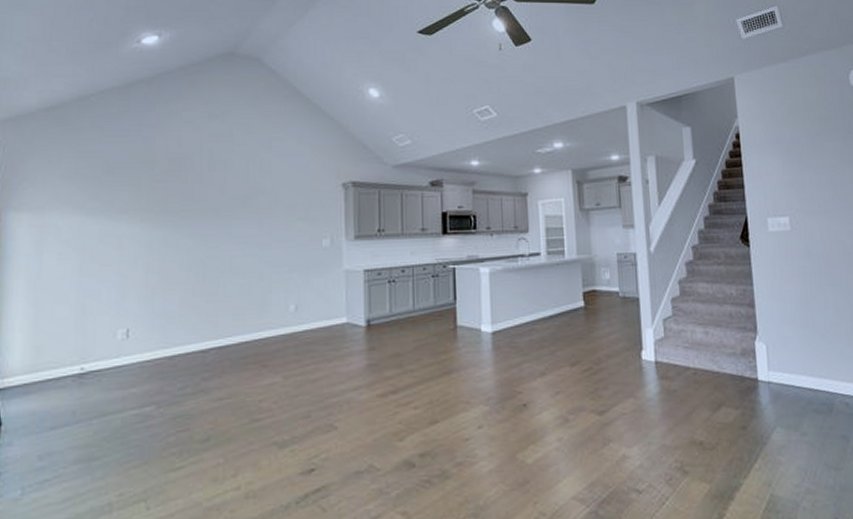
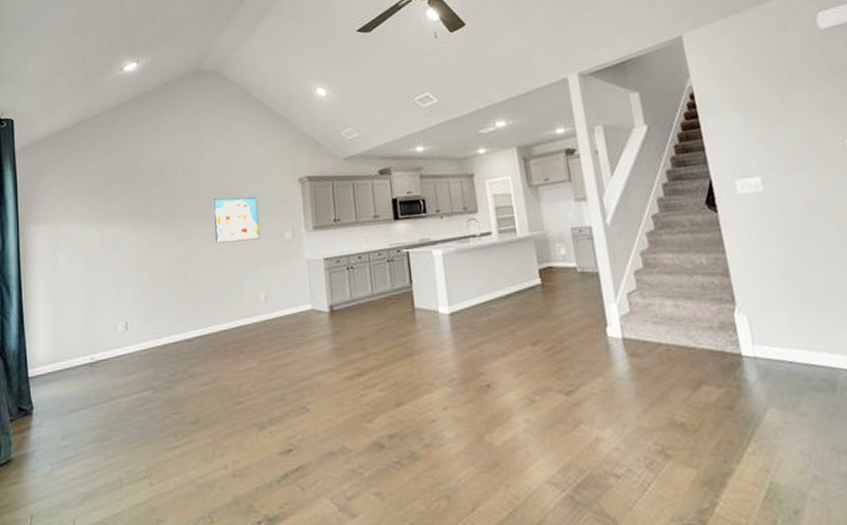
wall art: none [242,198,294,248] -> present [214,197,260,244]

